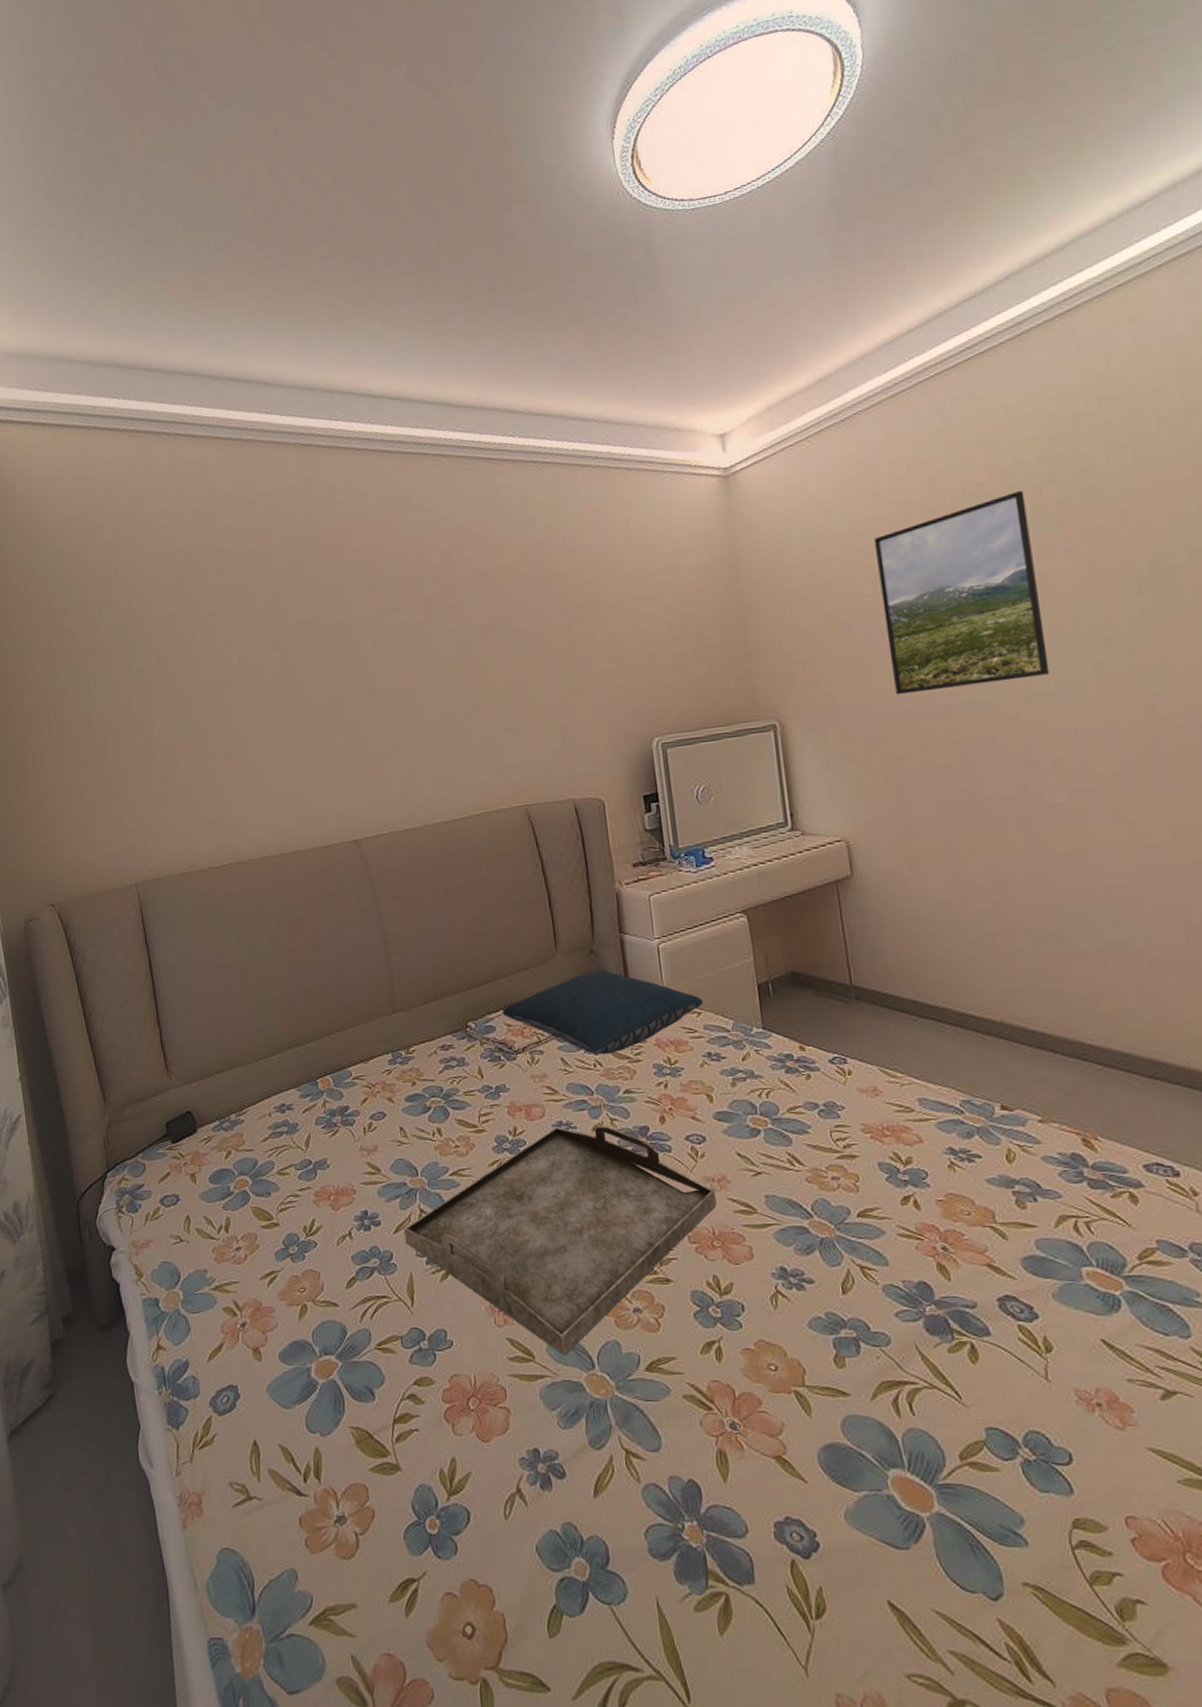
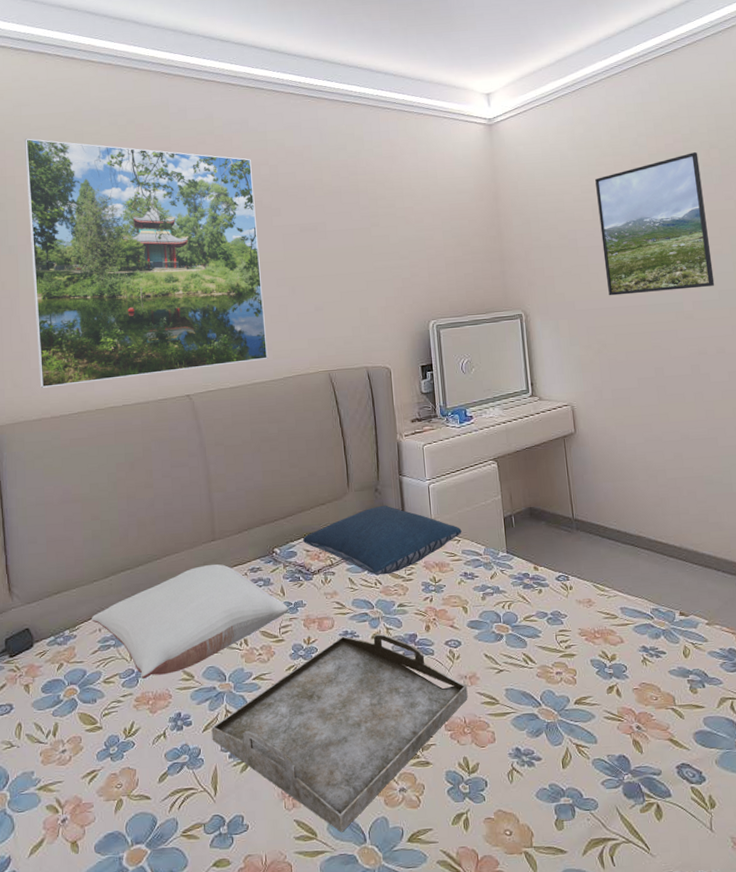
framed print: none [146,539,450,837] -> present [24,138,268,388]
pillow: none [260,1040,488,1171] -> present [92,563,288,679]

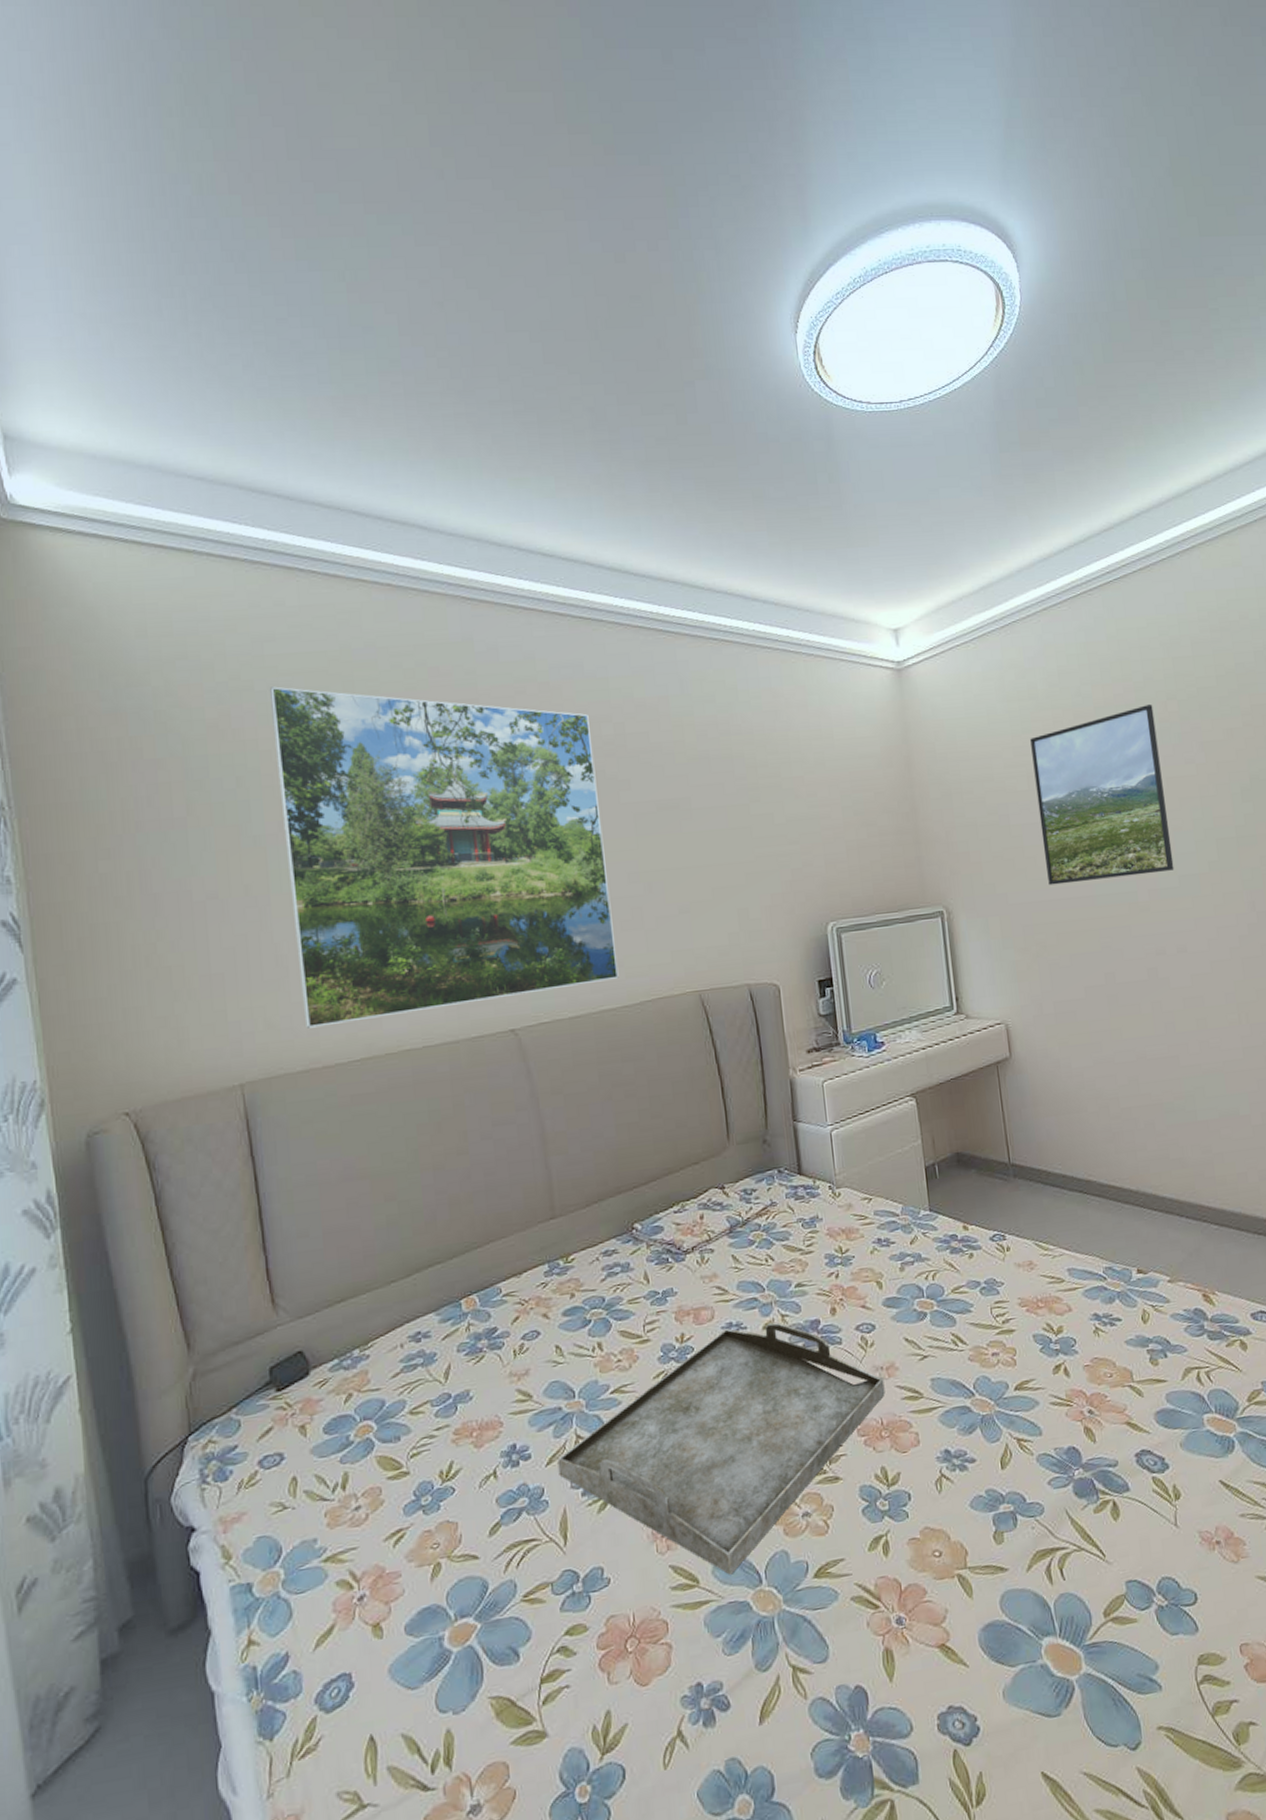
pillow: present [92,563,288,679] -> none [390,1248,655,1405]
pillow: present [302,505,462,576] -> none [670,1159,874,1250]

